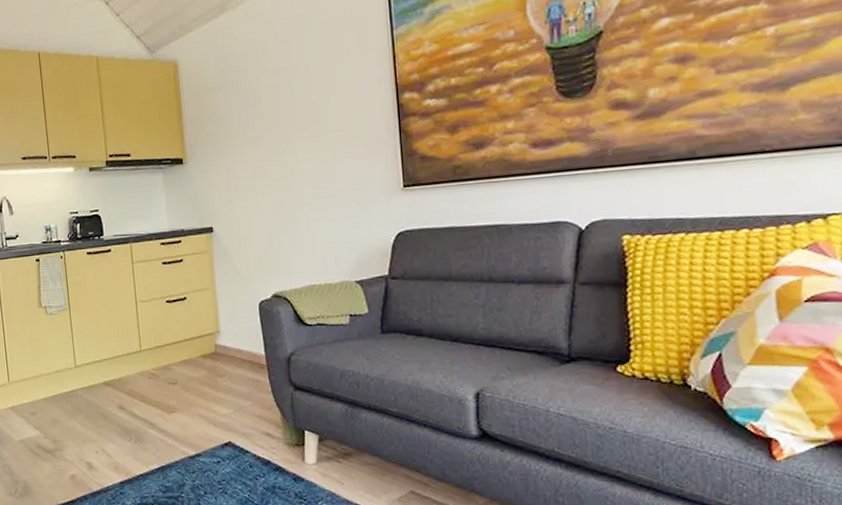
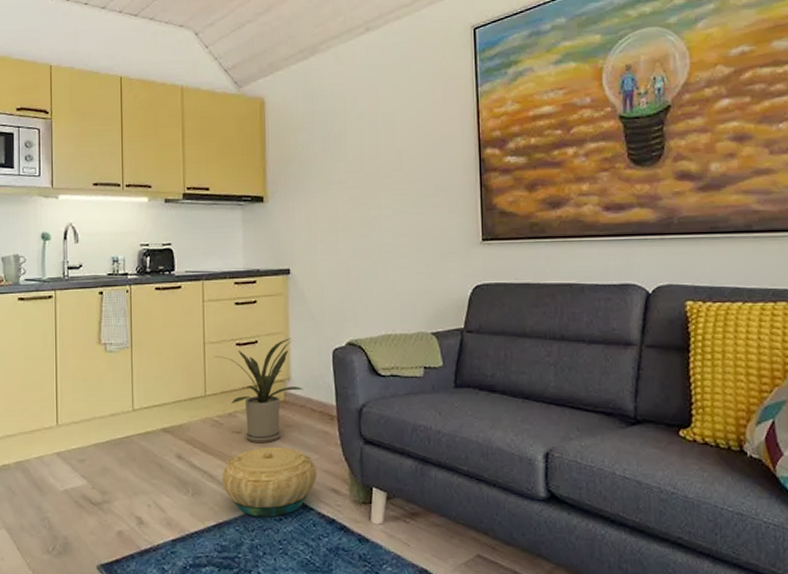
house plant: none [145,293,234,393] -> present [213,338,305,444]
basket: none [161,395,250,460] -> present [222,446,316,517]

